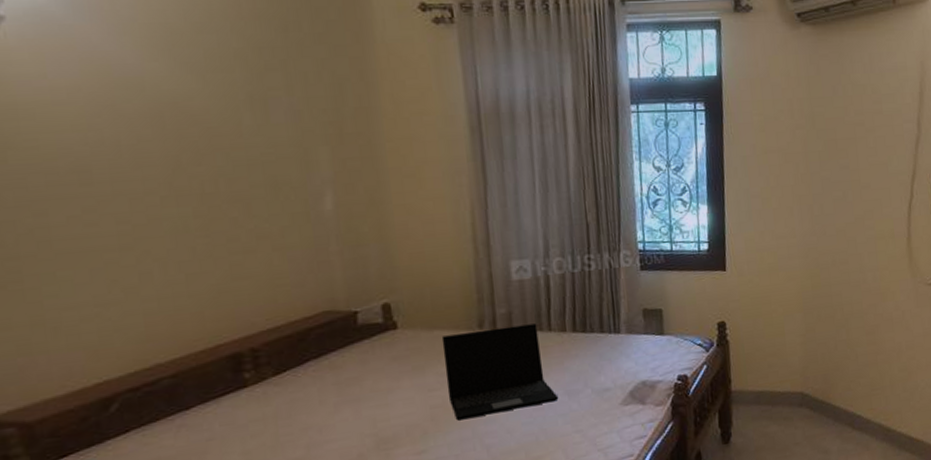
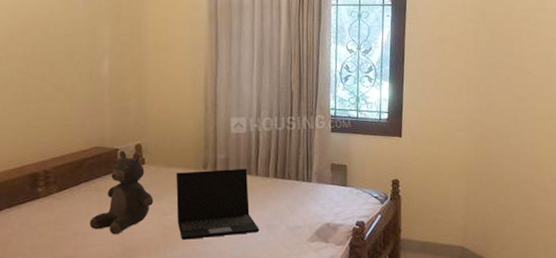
teddy bear: none [325,313,414,424] -> present [89,150,154,235]

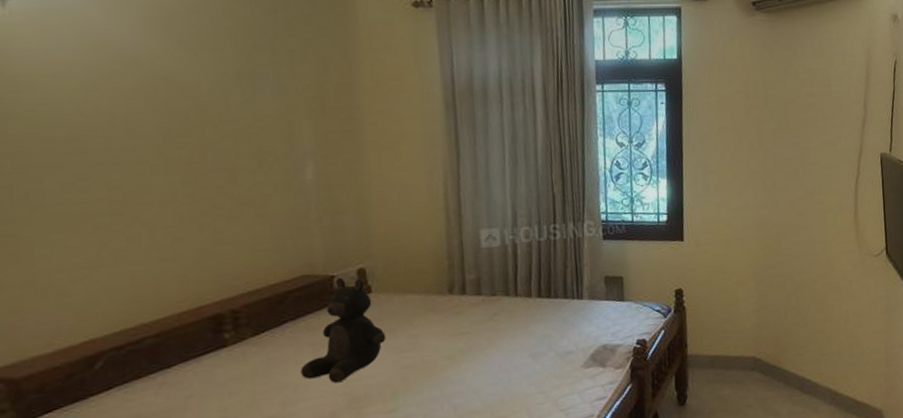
laptop: present [176,168,260,240] -> none [413,289,524,381]

